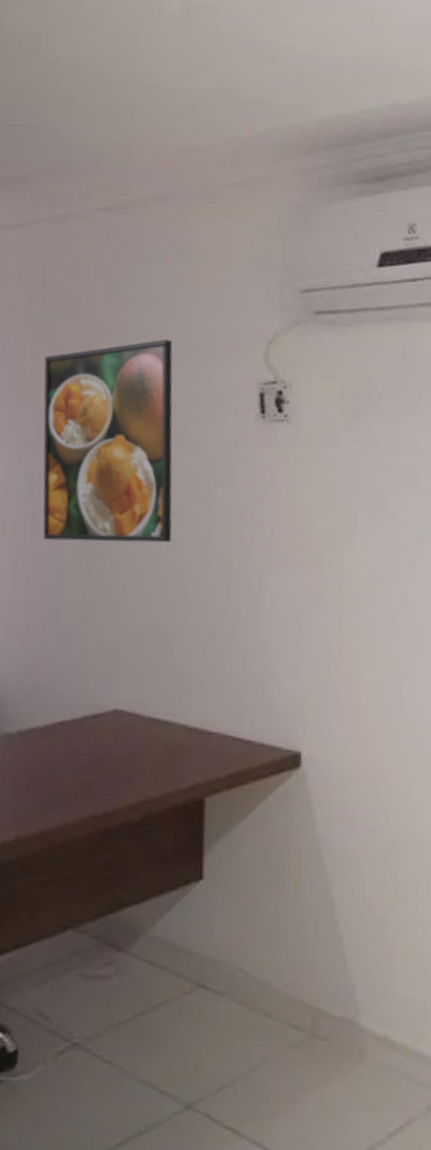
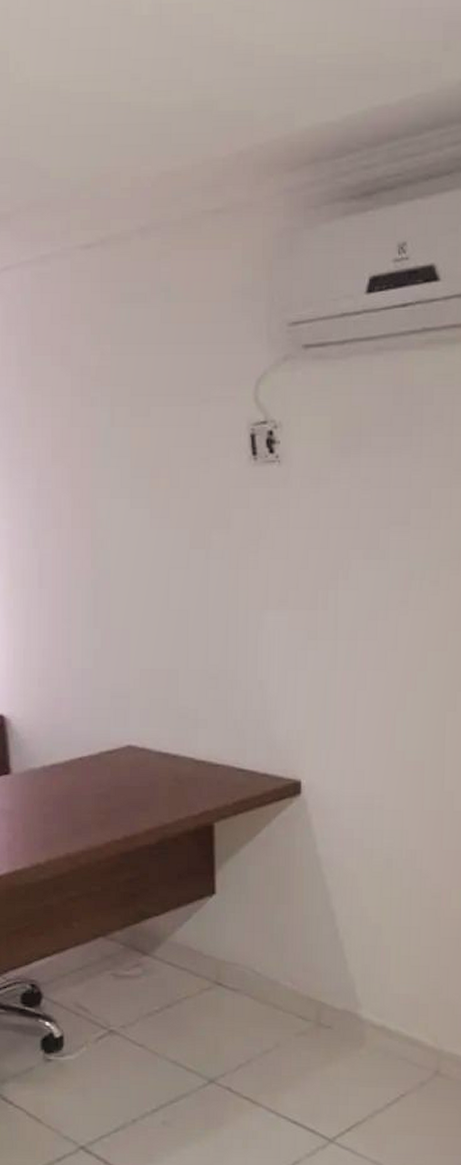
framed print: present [43,339,173,543] -> none [39,382,172,589]

